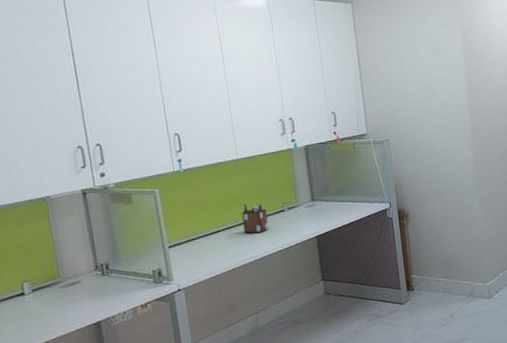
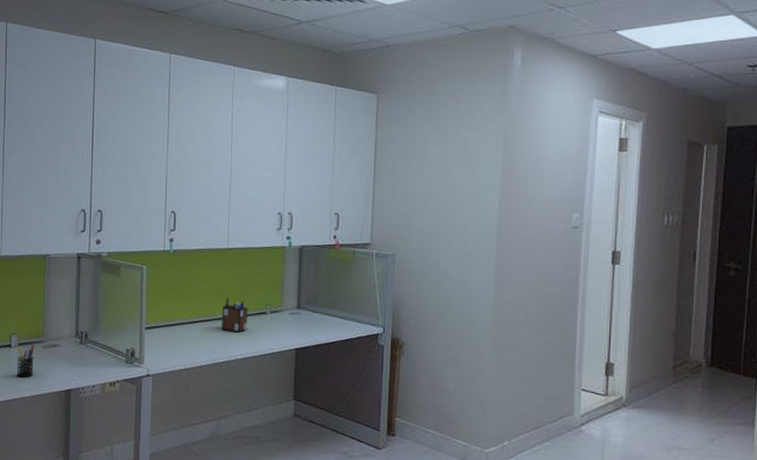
pen holder: none [31,287,56,323] -> present [16,345,35,378]

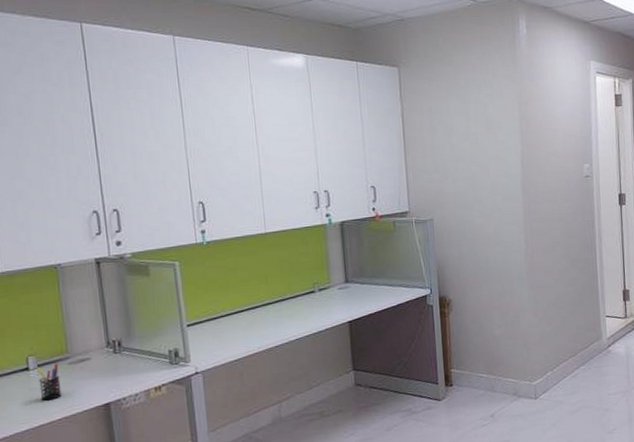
desk organizer: present [221,297,248,333] -> none [268,281,297,315]

